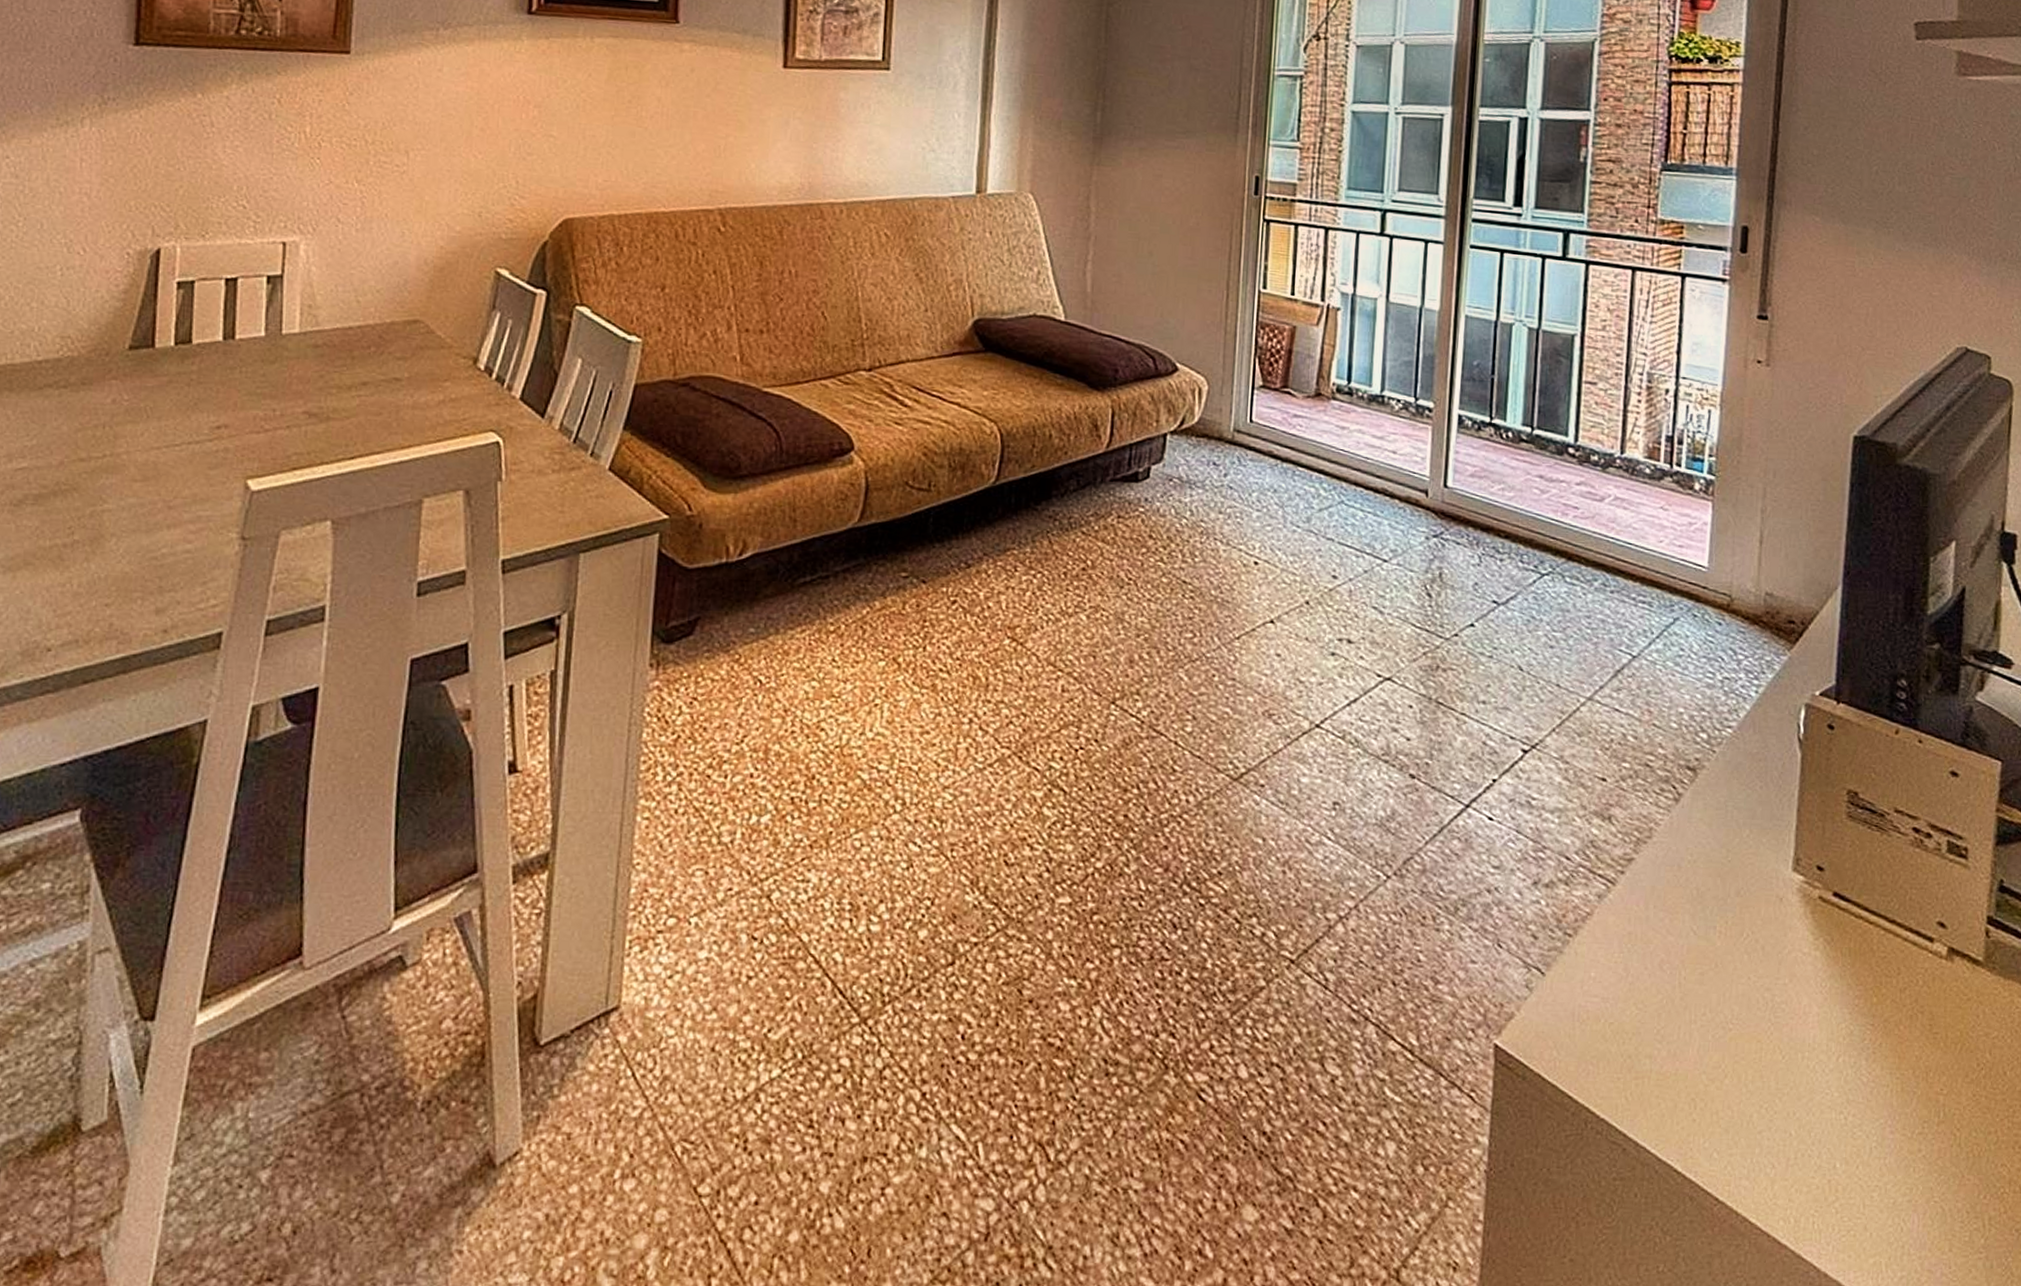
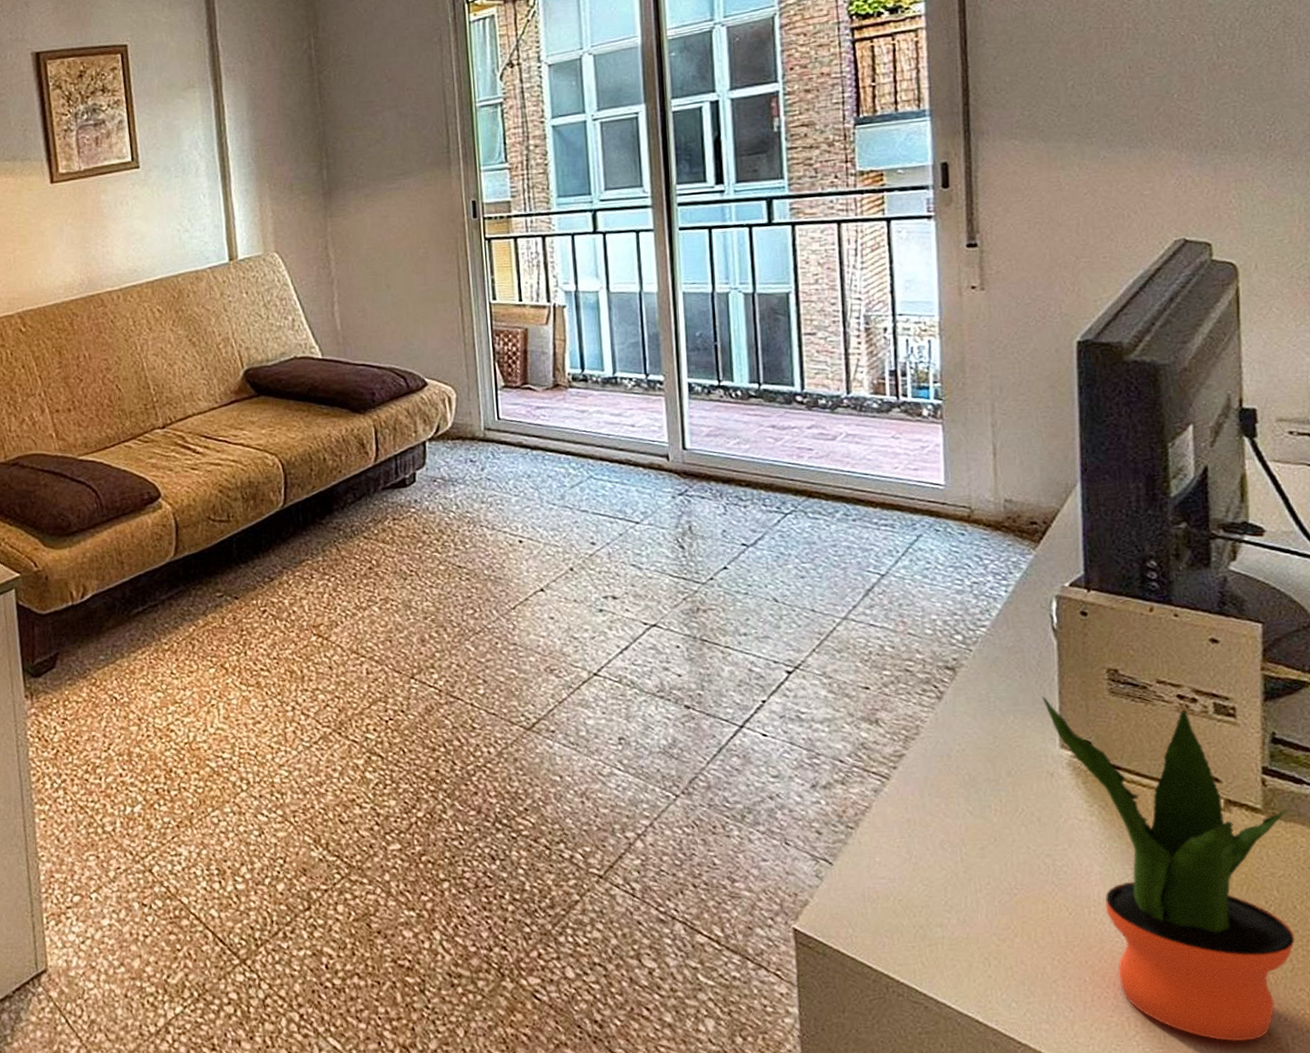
potted plant: none [1780,812,2007,1218] -> present [1041,696,1295,1042]

